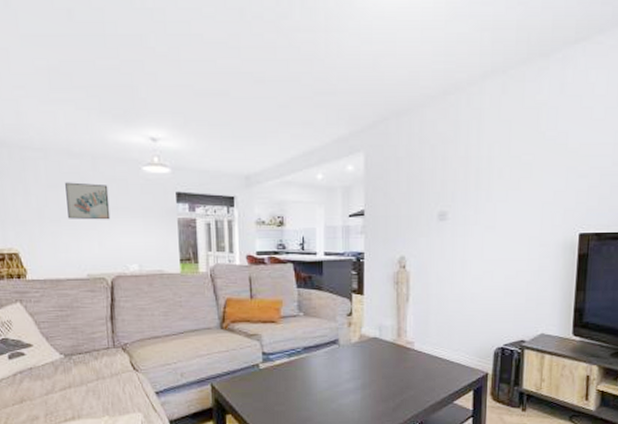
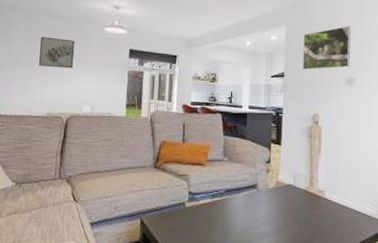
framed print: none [386,147,443,205] -> present [303,25,351,70]

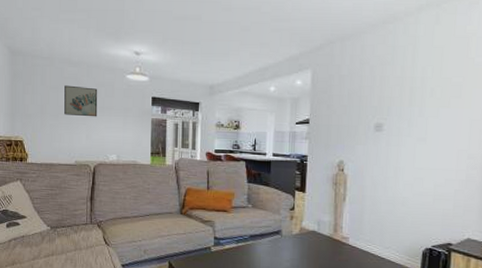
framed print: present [303,25,351,70] -> none [329,68,381,116]

